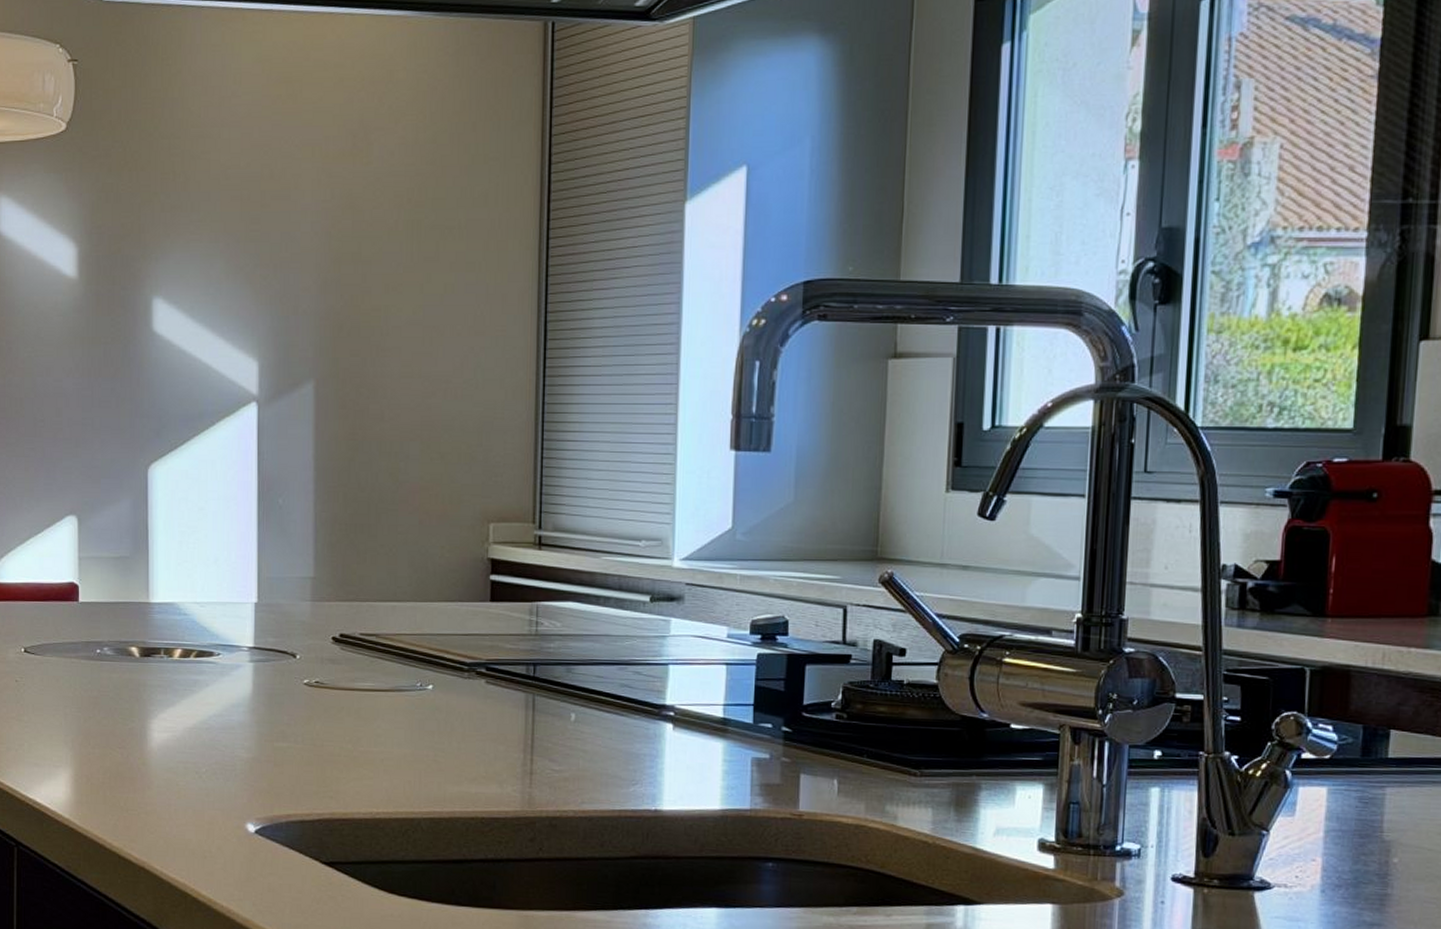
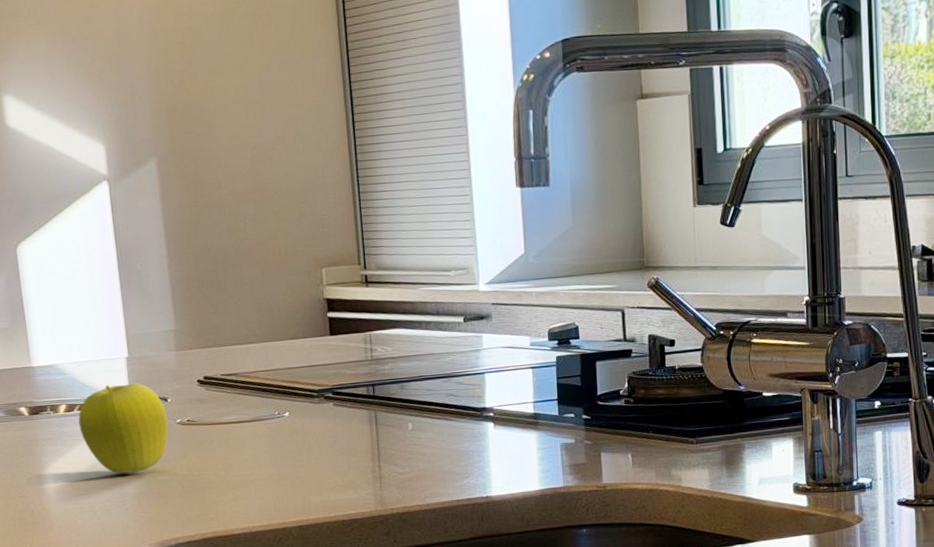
fruit: none [194,632,294,735] -> present [78,383,168,474]

